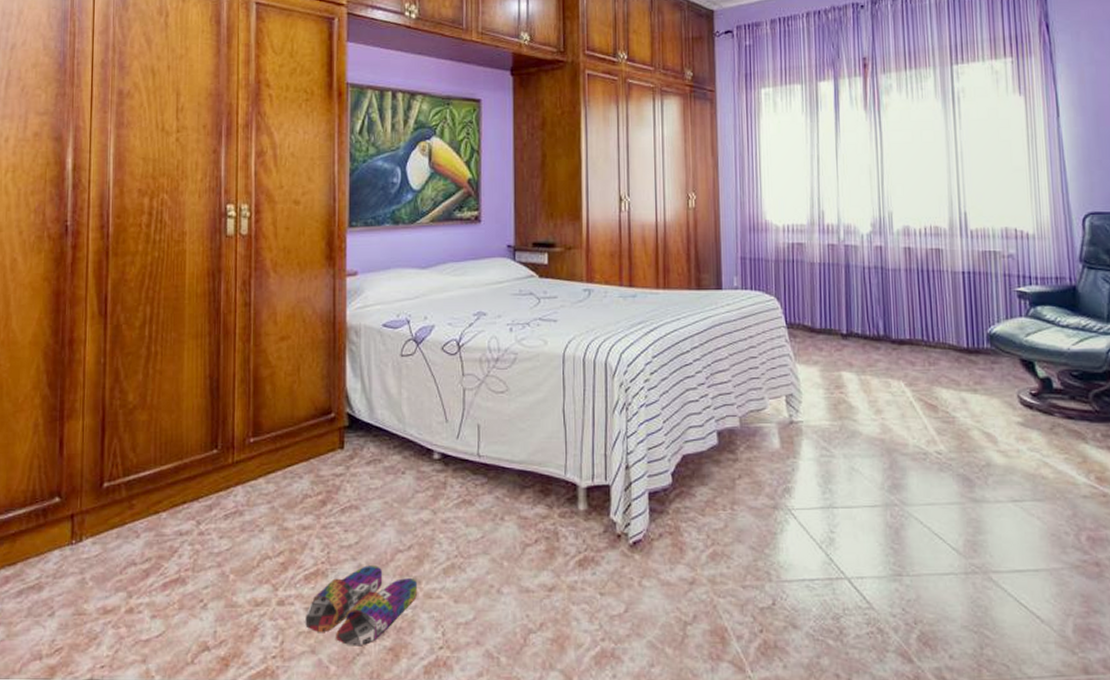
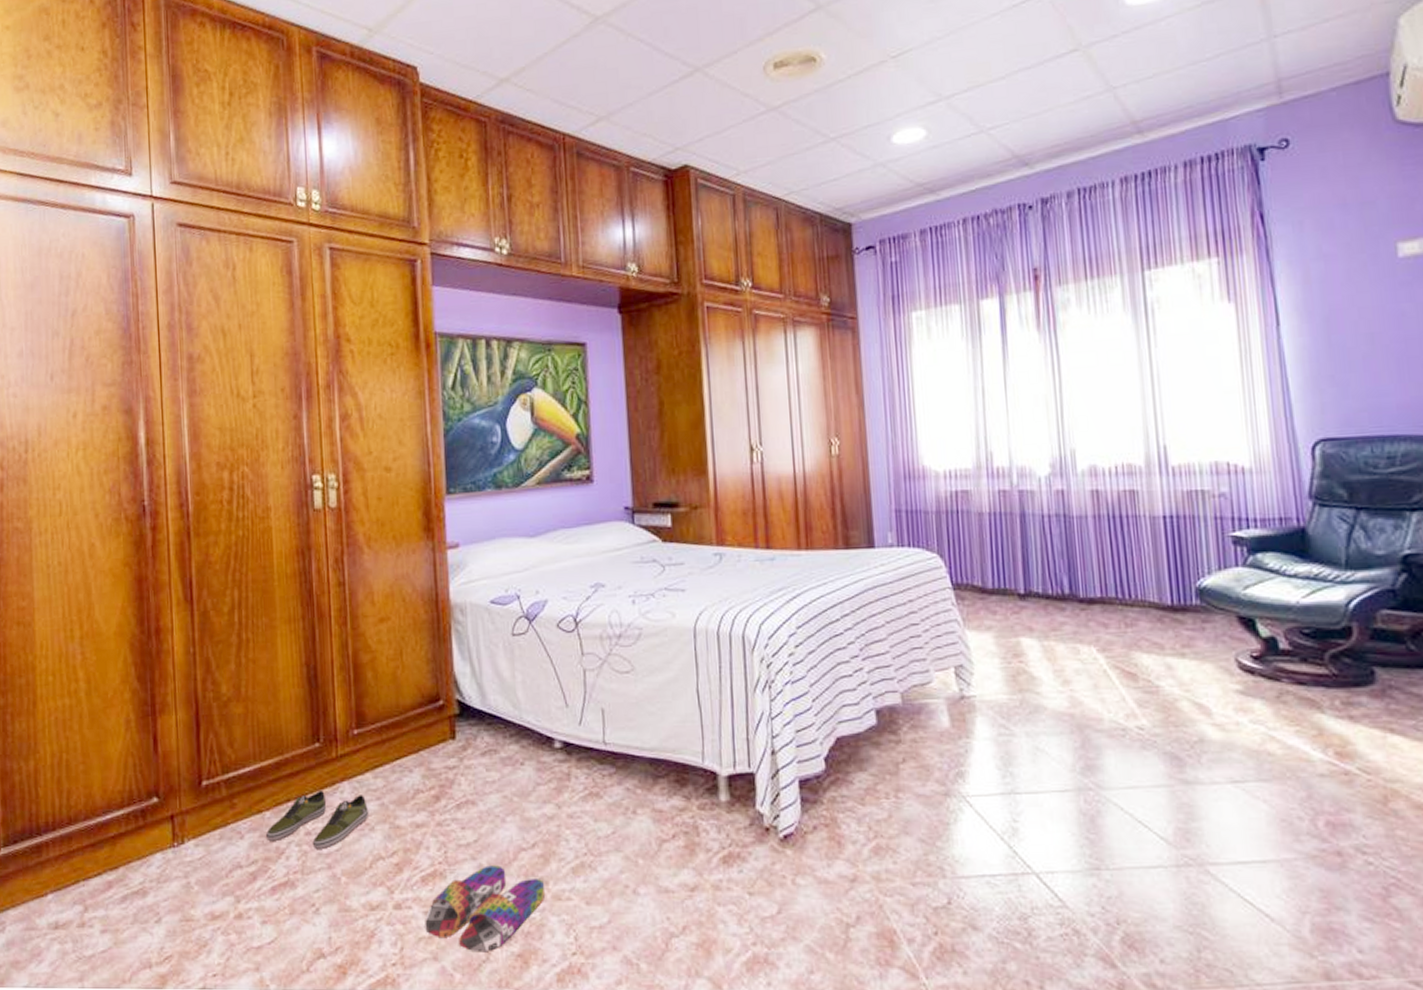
shoe: none [161,493,260,548] -> present [266,790,369,849]

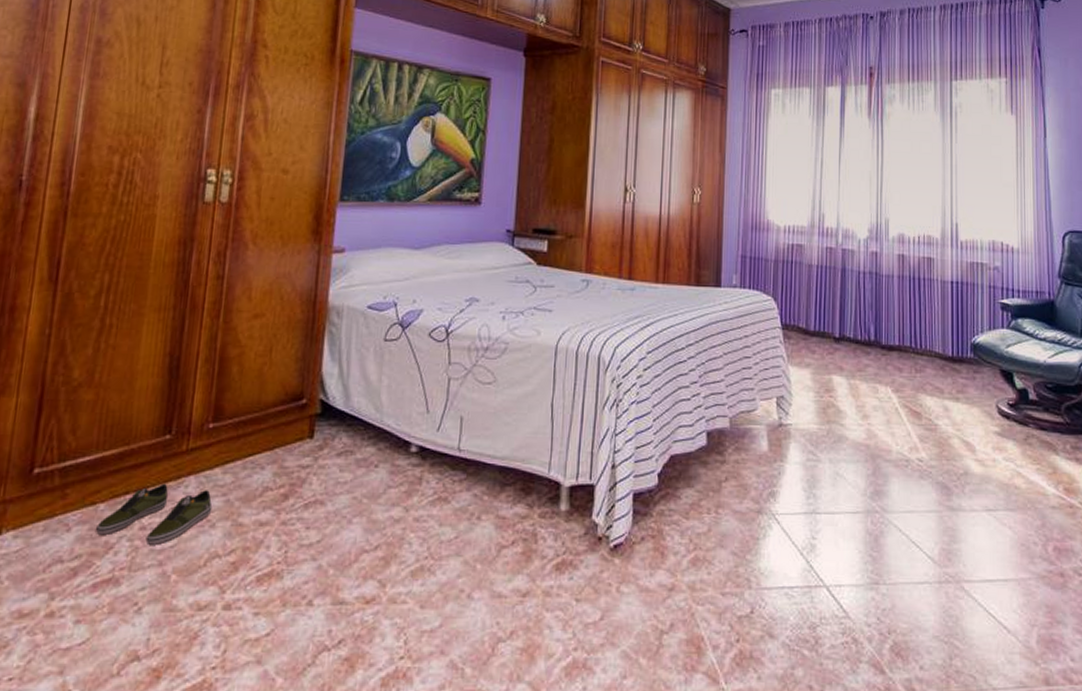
slippers: present [425,865,544,953] -> none [253,567,381,656]

